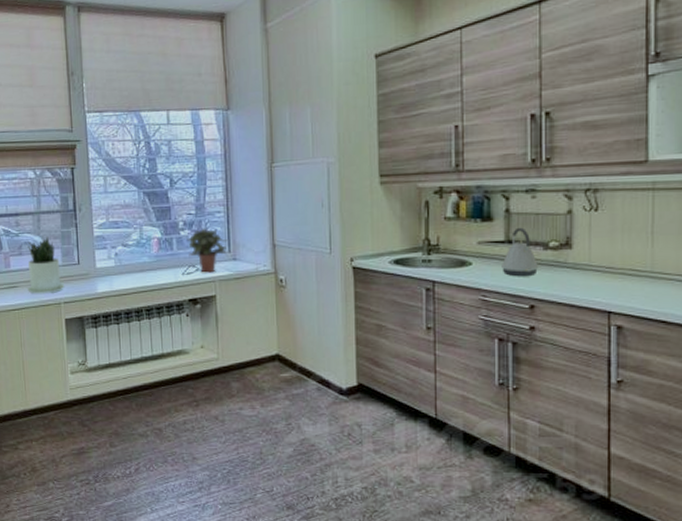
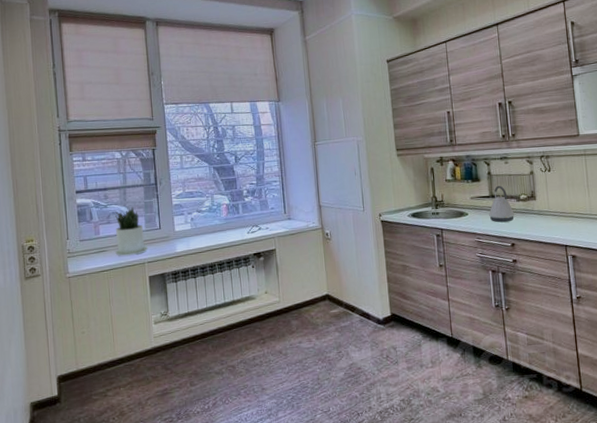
potted plant: present [187,228,229,273] -> none [250,195,284,231]

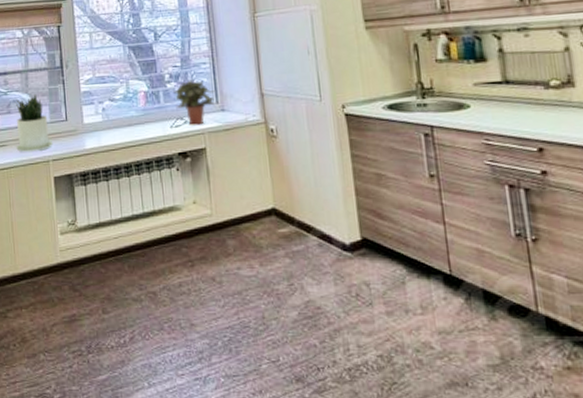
potted plant: none [250,195,284,231] -> present [173,80,216,125]
kettle: present [489,185,514,223] -> none [502,67,542,119]

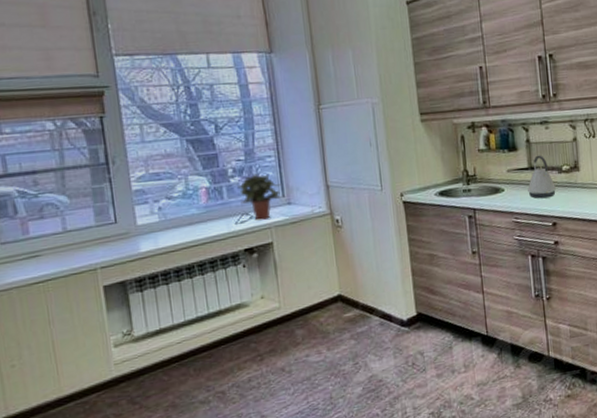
planter: present [14,94,52,153] -> none [48,195,100,263]
kettle: none [502,67,542,119] -> present [528,155,556,200]

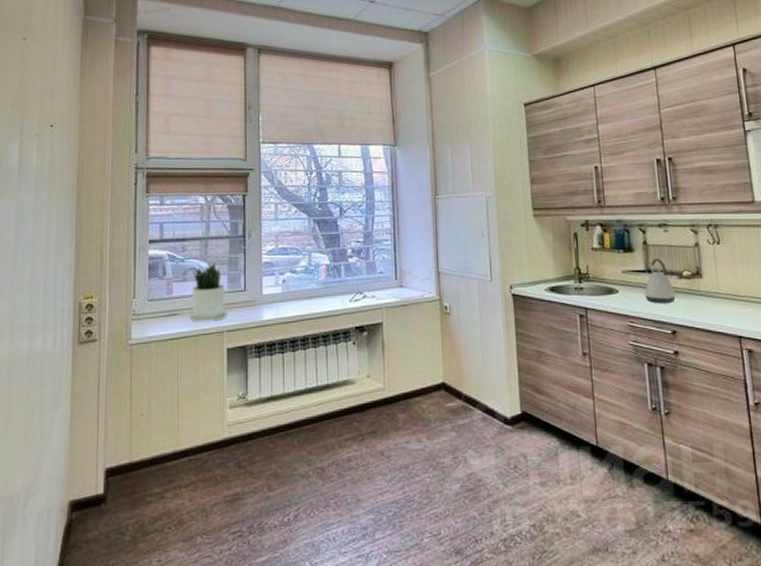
planter: none [48,195,100,263] -> present [189,263,228,323]
potted plant: present [237,174,282,220] -> none [355,255,396,300]

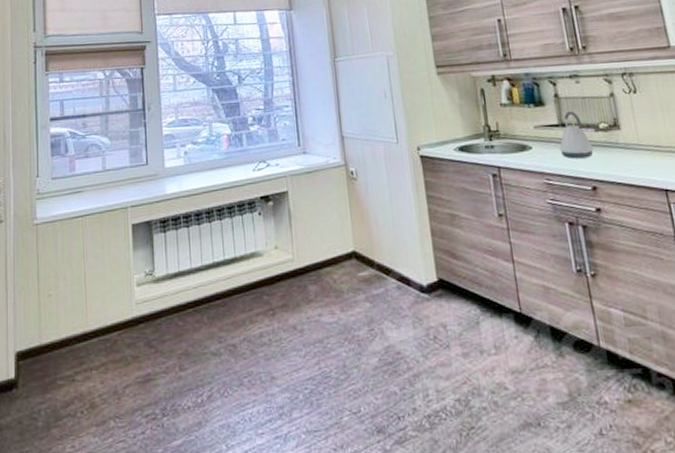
planter: present [189,263,228,323] -> none [93,138,131,199]

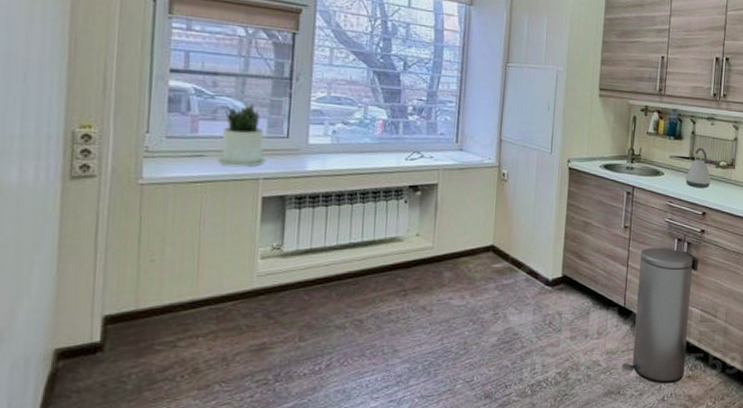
planter: none [93,138,131,199] -> present [218,103,266,168]
pedal bin: none [525,235,622,412] -> present [622,247,698,384]

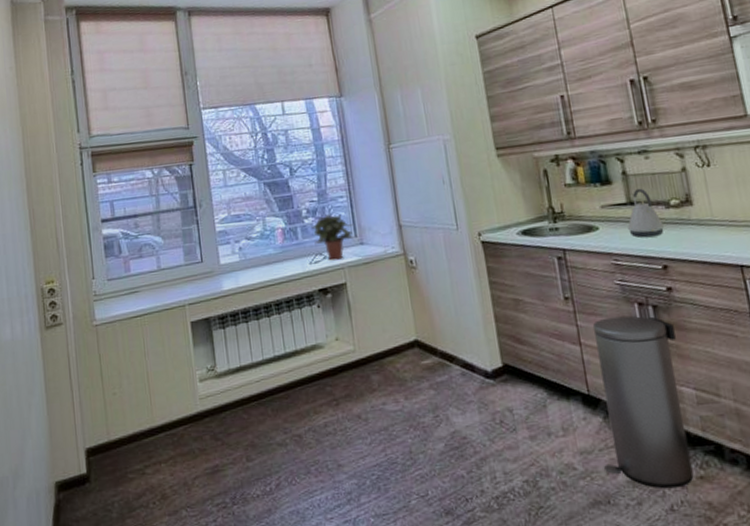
planter: present [218,103,266,168] -> none [146,236,188,299]
potted plant: none [414,116,458,161] -> present [311,214,355,260]

